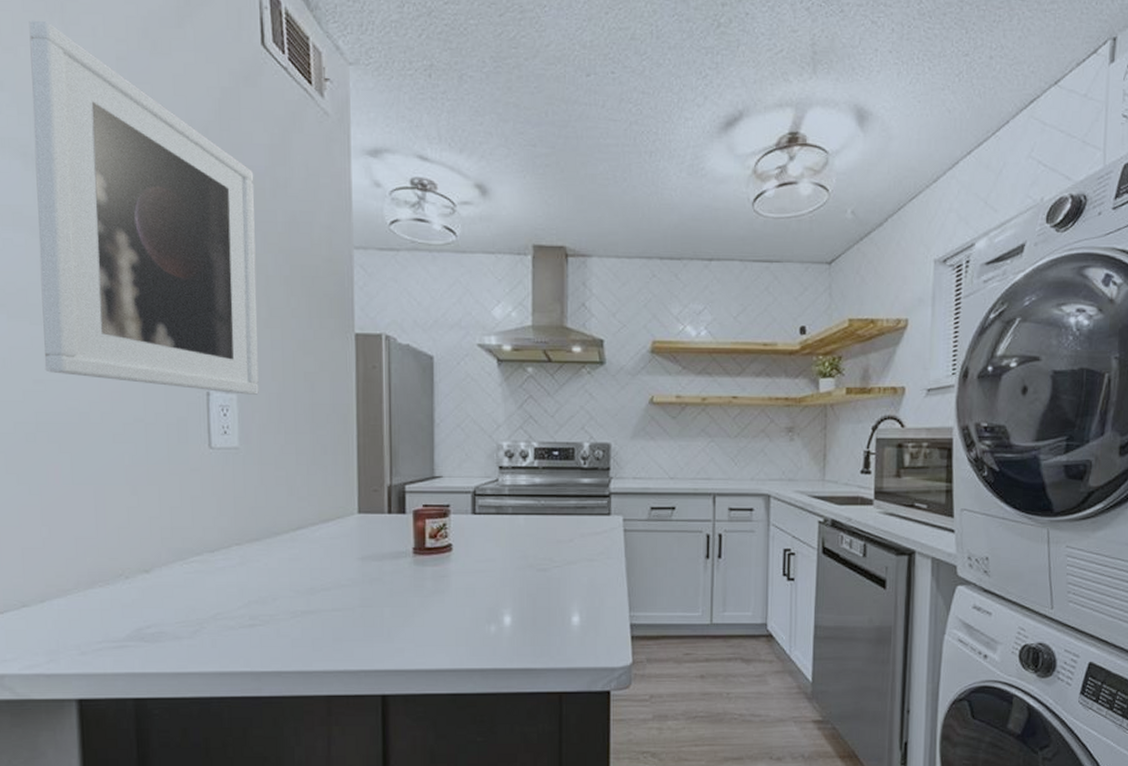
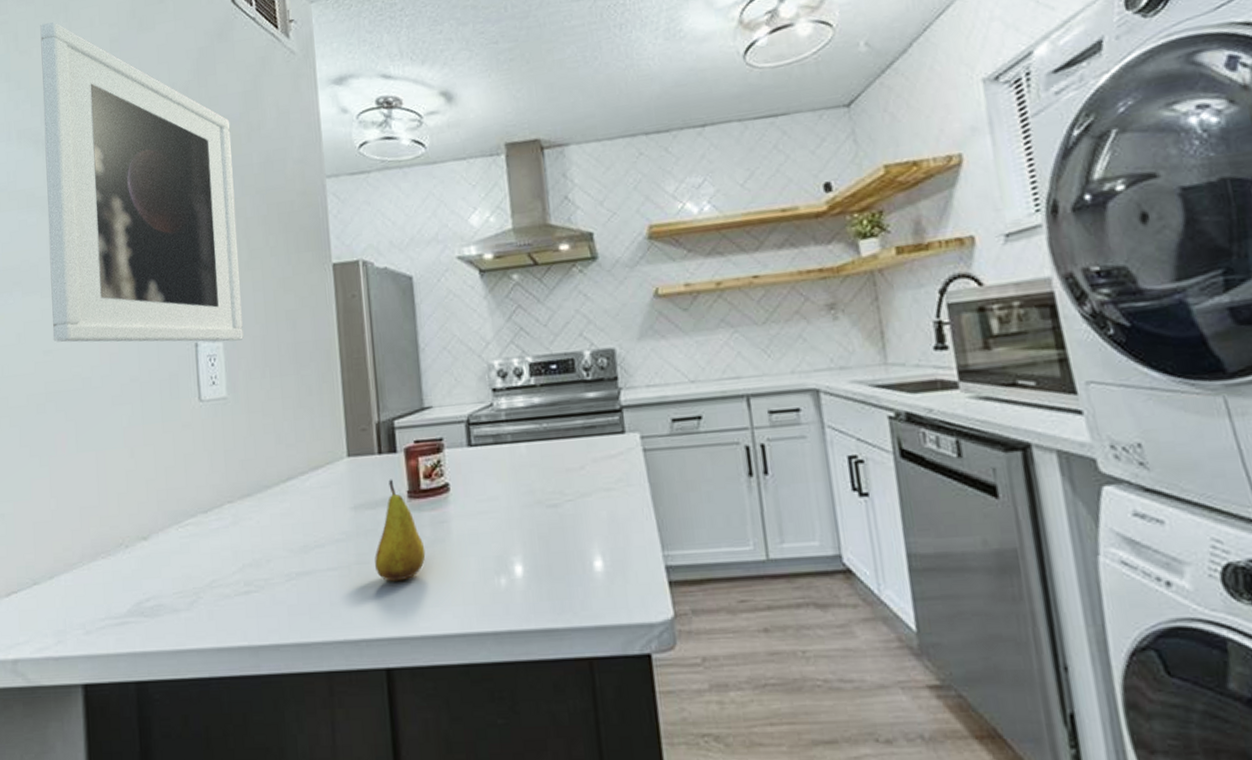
fruit: none [378,536,426,624] -> present [375,479,426,582]

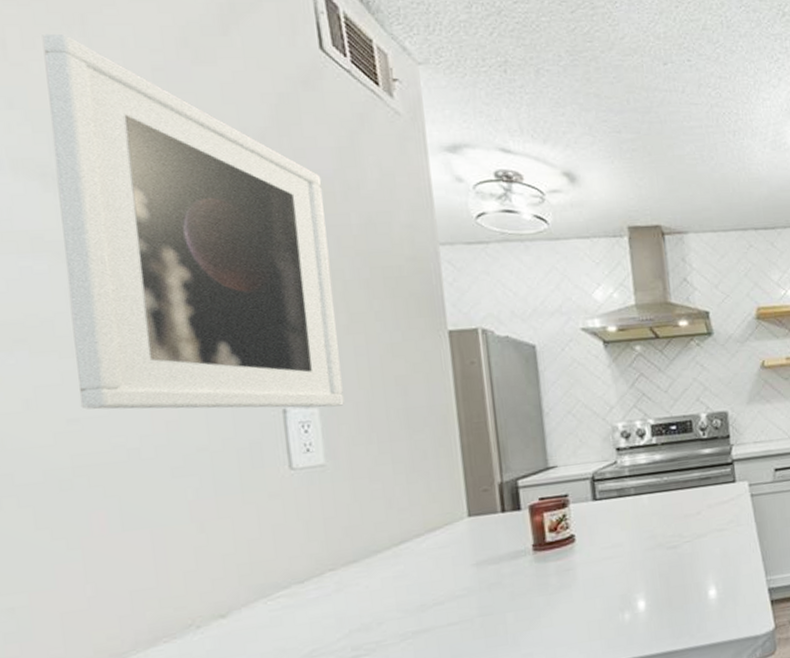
fruit: present [375,479,426,582] -> none [499,534,552,629]

